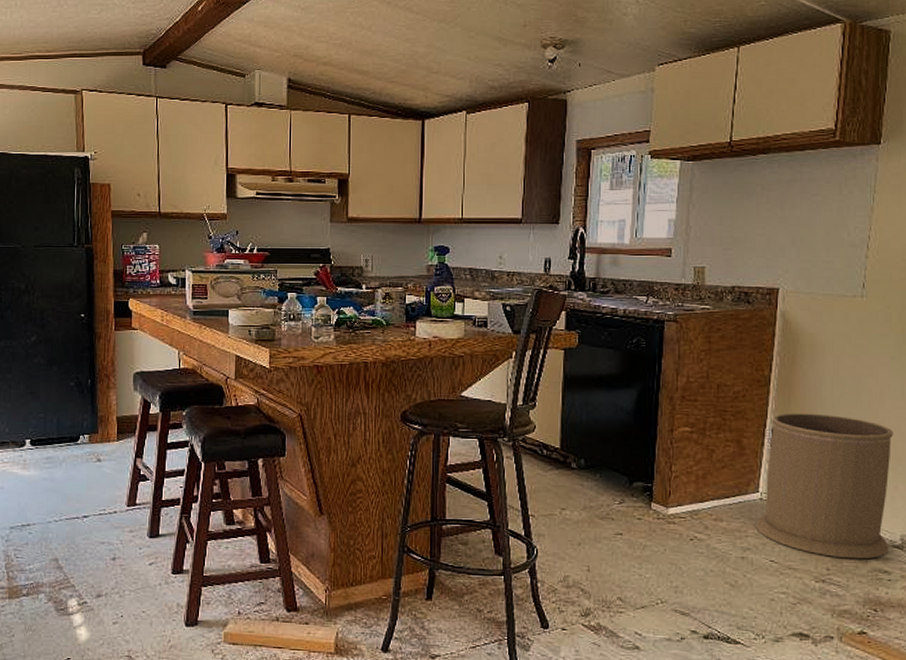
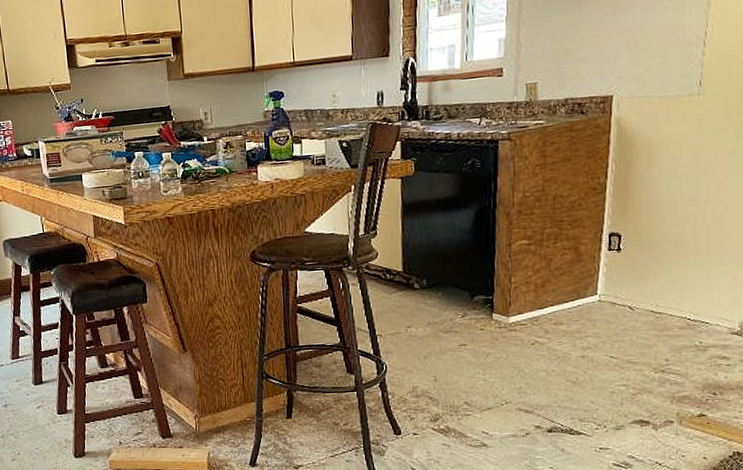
trash can: present [756,413,893,560] -> none [595,214,731,349]

